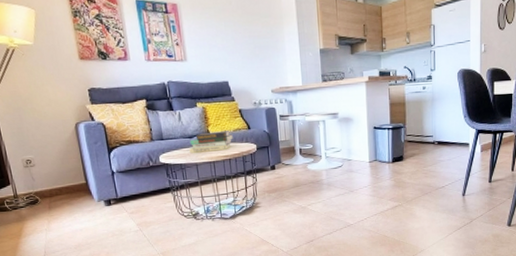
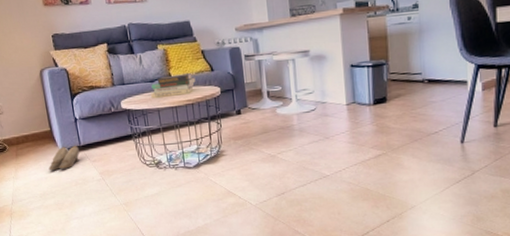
slippers: none [84,197,117,223] -> present [48,145,80,171]

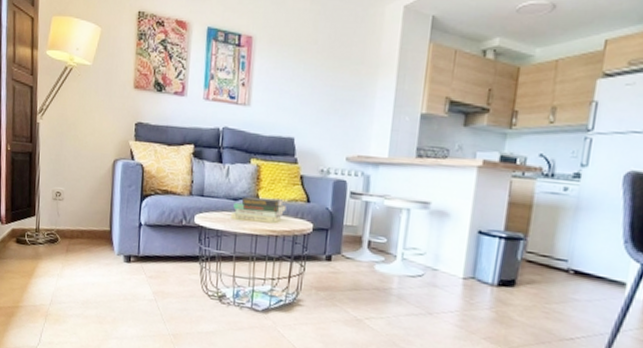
slippers: present [48,145,80,171] -> none [98,253,137,279]

